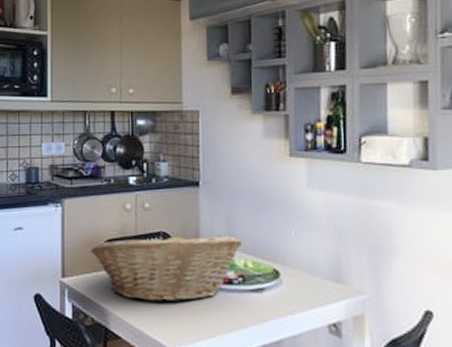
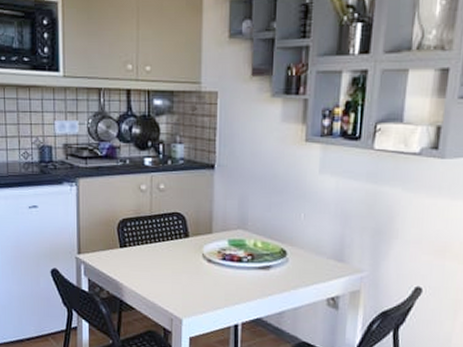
fruit basket: present [90,230,242,303] -> none [106,211,253,278]

